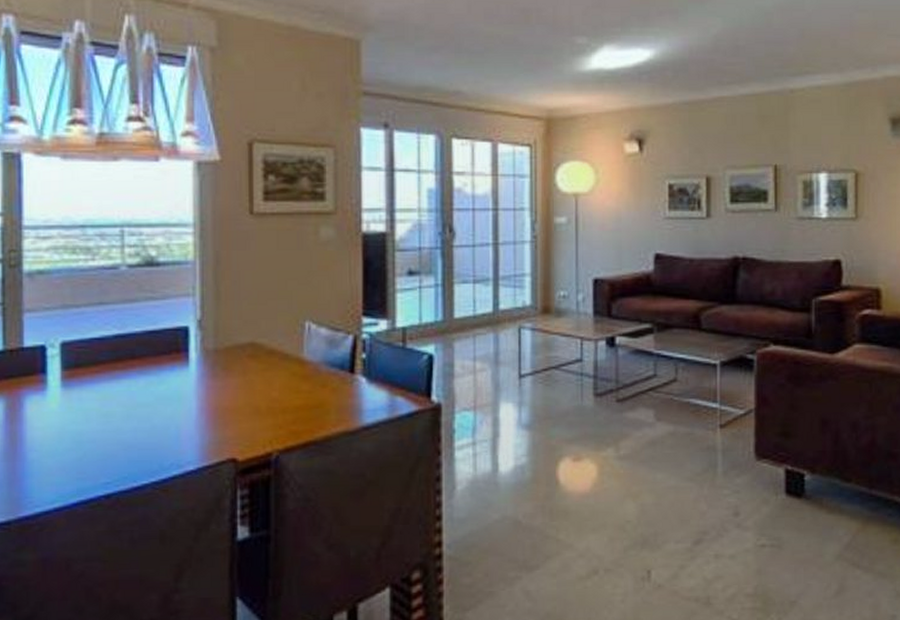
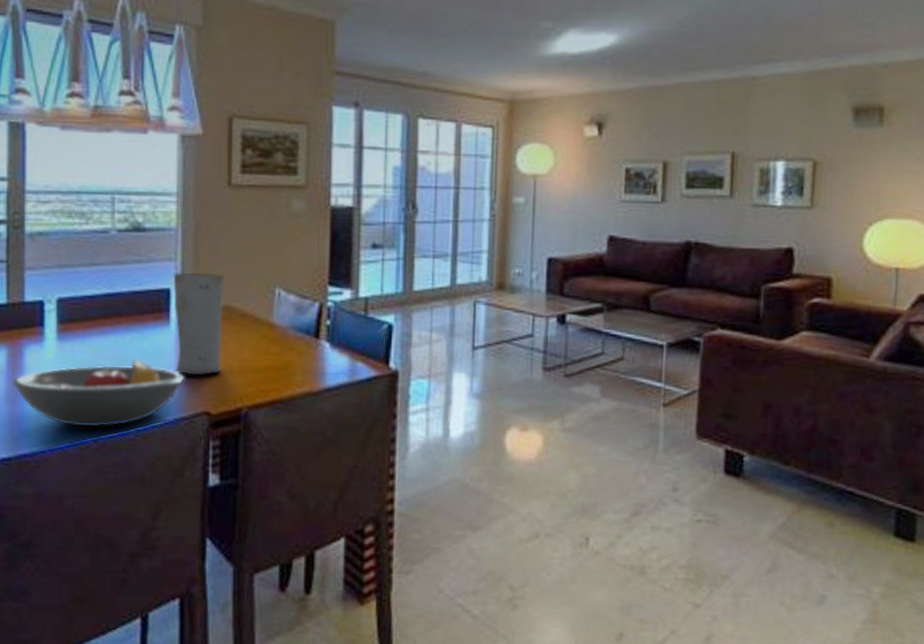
fruit bowl: none [11,404,207,482] -> present [12,358,184,427]
vase: none [192,308,249,420] -> present [173,272,224,375]

